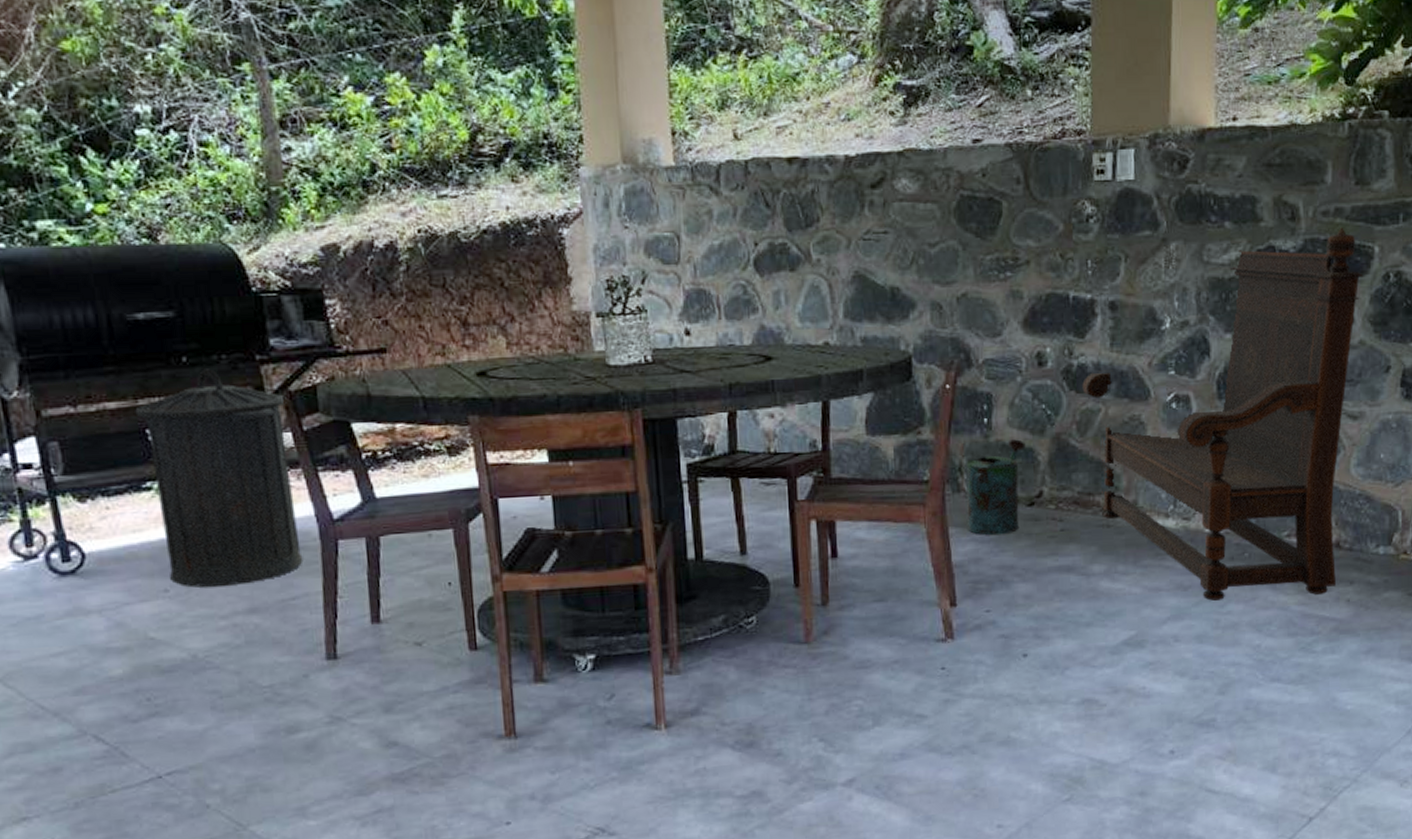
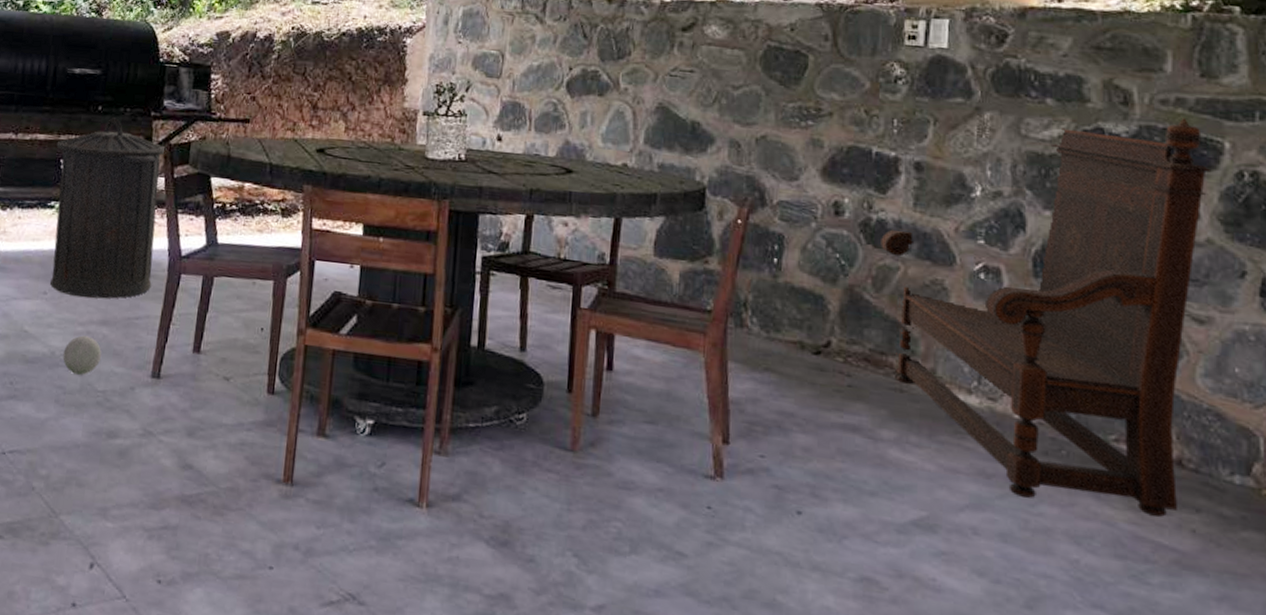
ball: none [208,629,258,674] -> present [62,335,101,375]
watering can: present [966,439,1026,536] -> none [747,283,816,380]

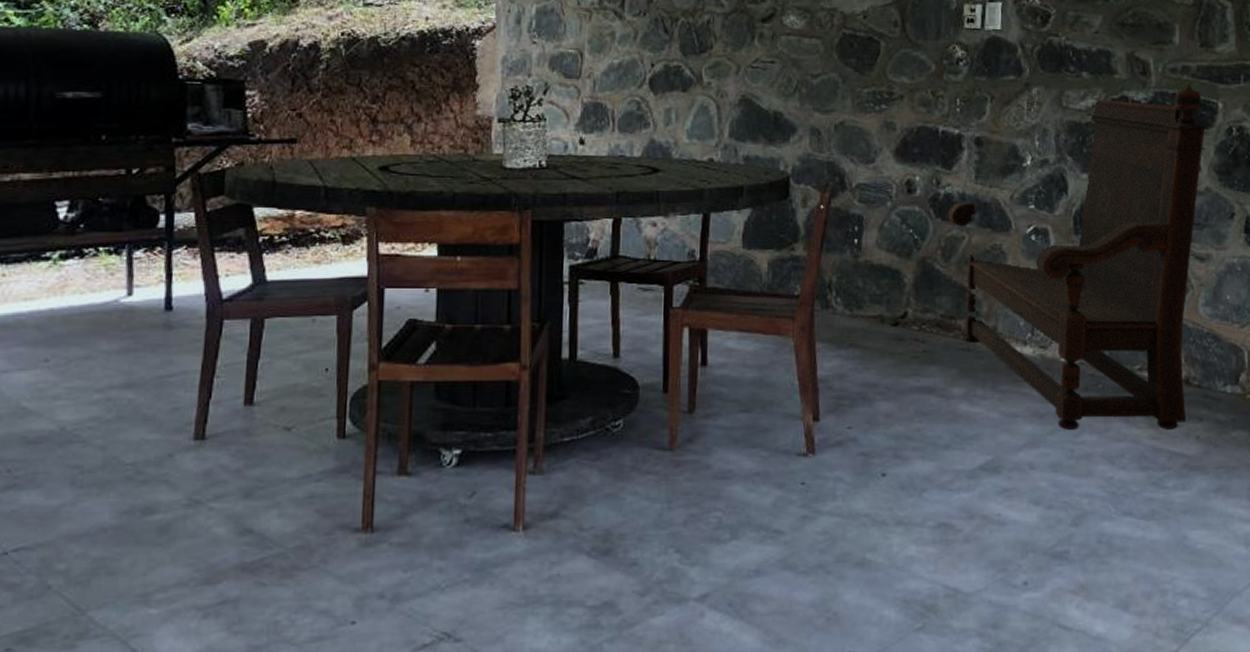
trash can: present [50,117,167,299] -> none [48,148,195,359]
ball: present [62,335,101,375] -> none [76,403,127,449]

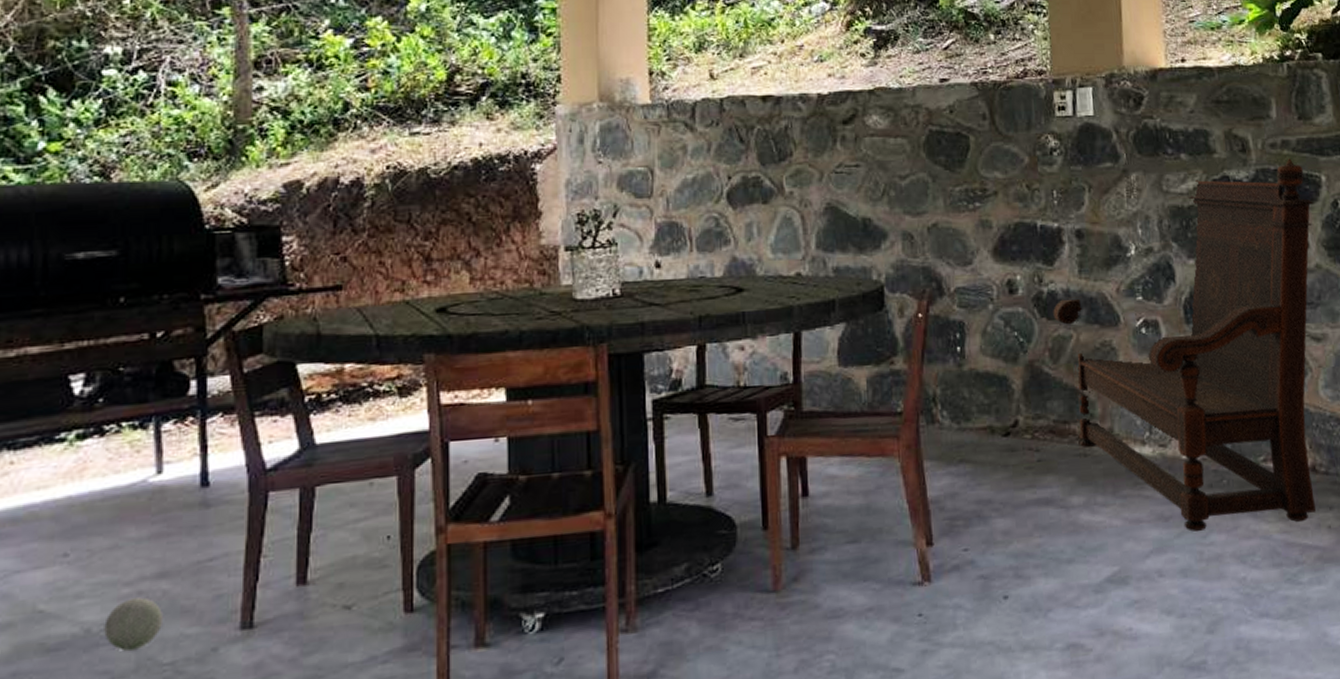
ball: none [76,403,127,449] -> present [104,597,162,651]

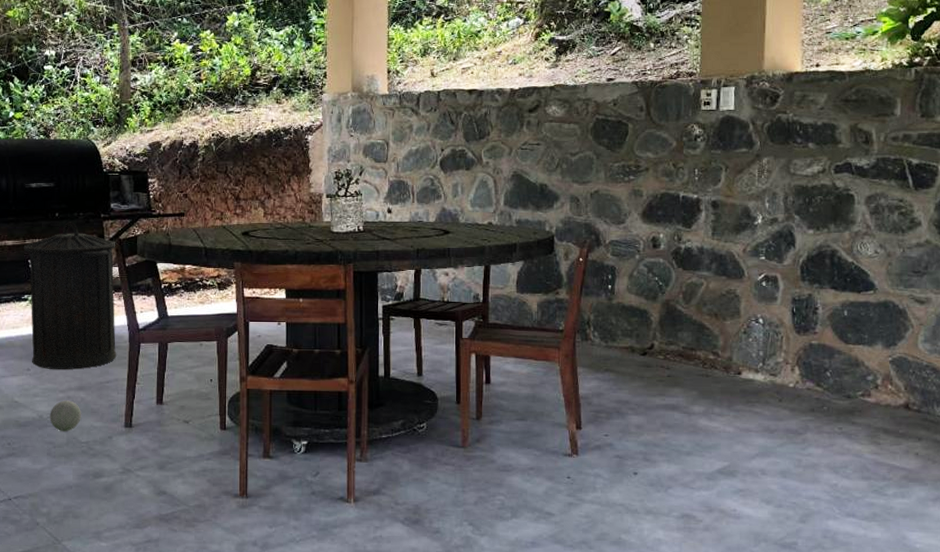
trash can: none [59,309,229,551] -> present [23,222,117,369]
bench: present [1053,158,1316,532] -> none [688,150,929,446]

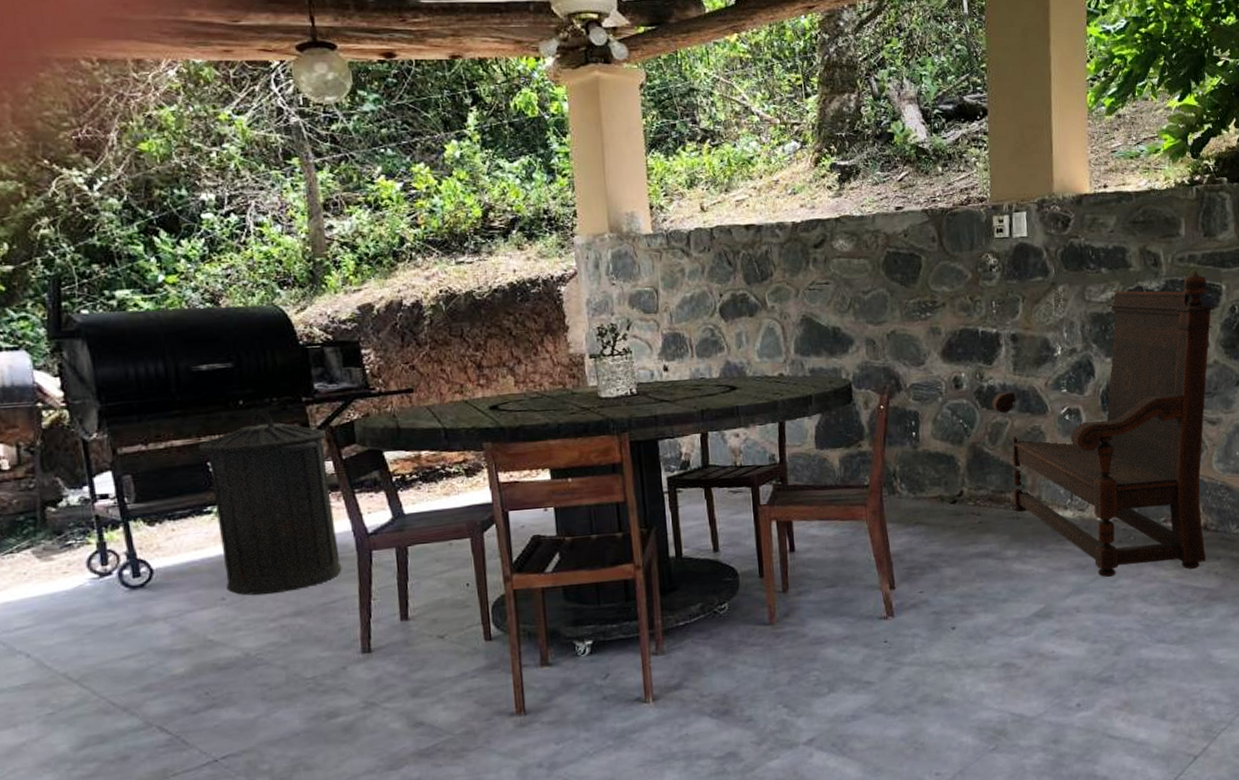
ball: present [49,400,81,431] -> none [259,630,303,669]
bench: none [688,150,929,446] -> present [992,270,1215,577]

